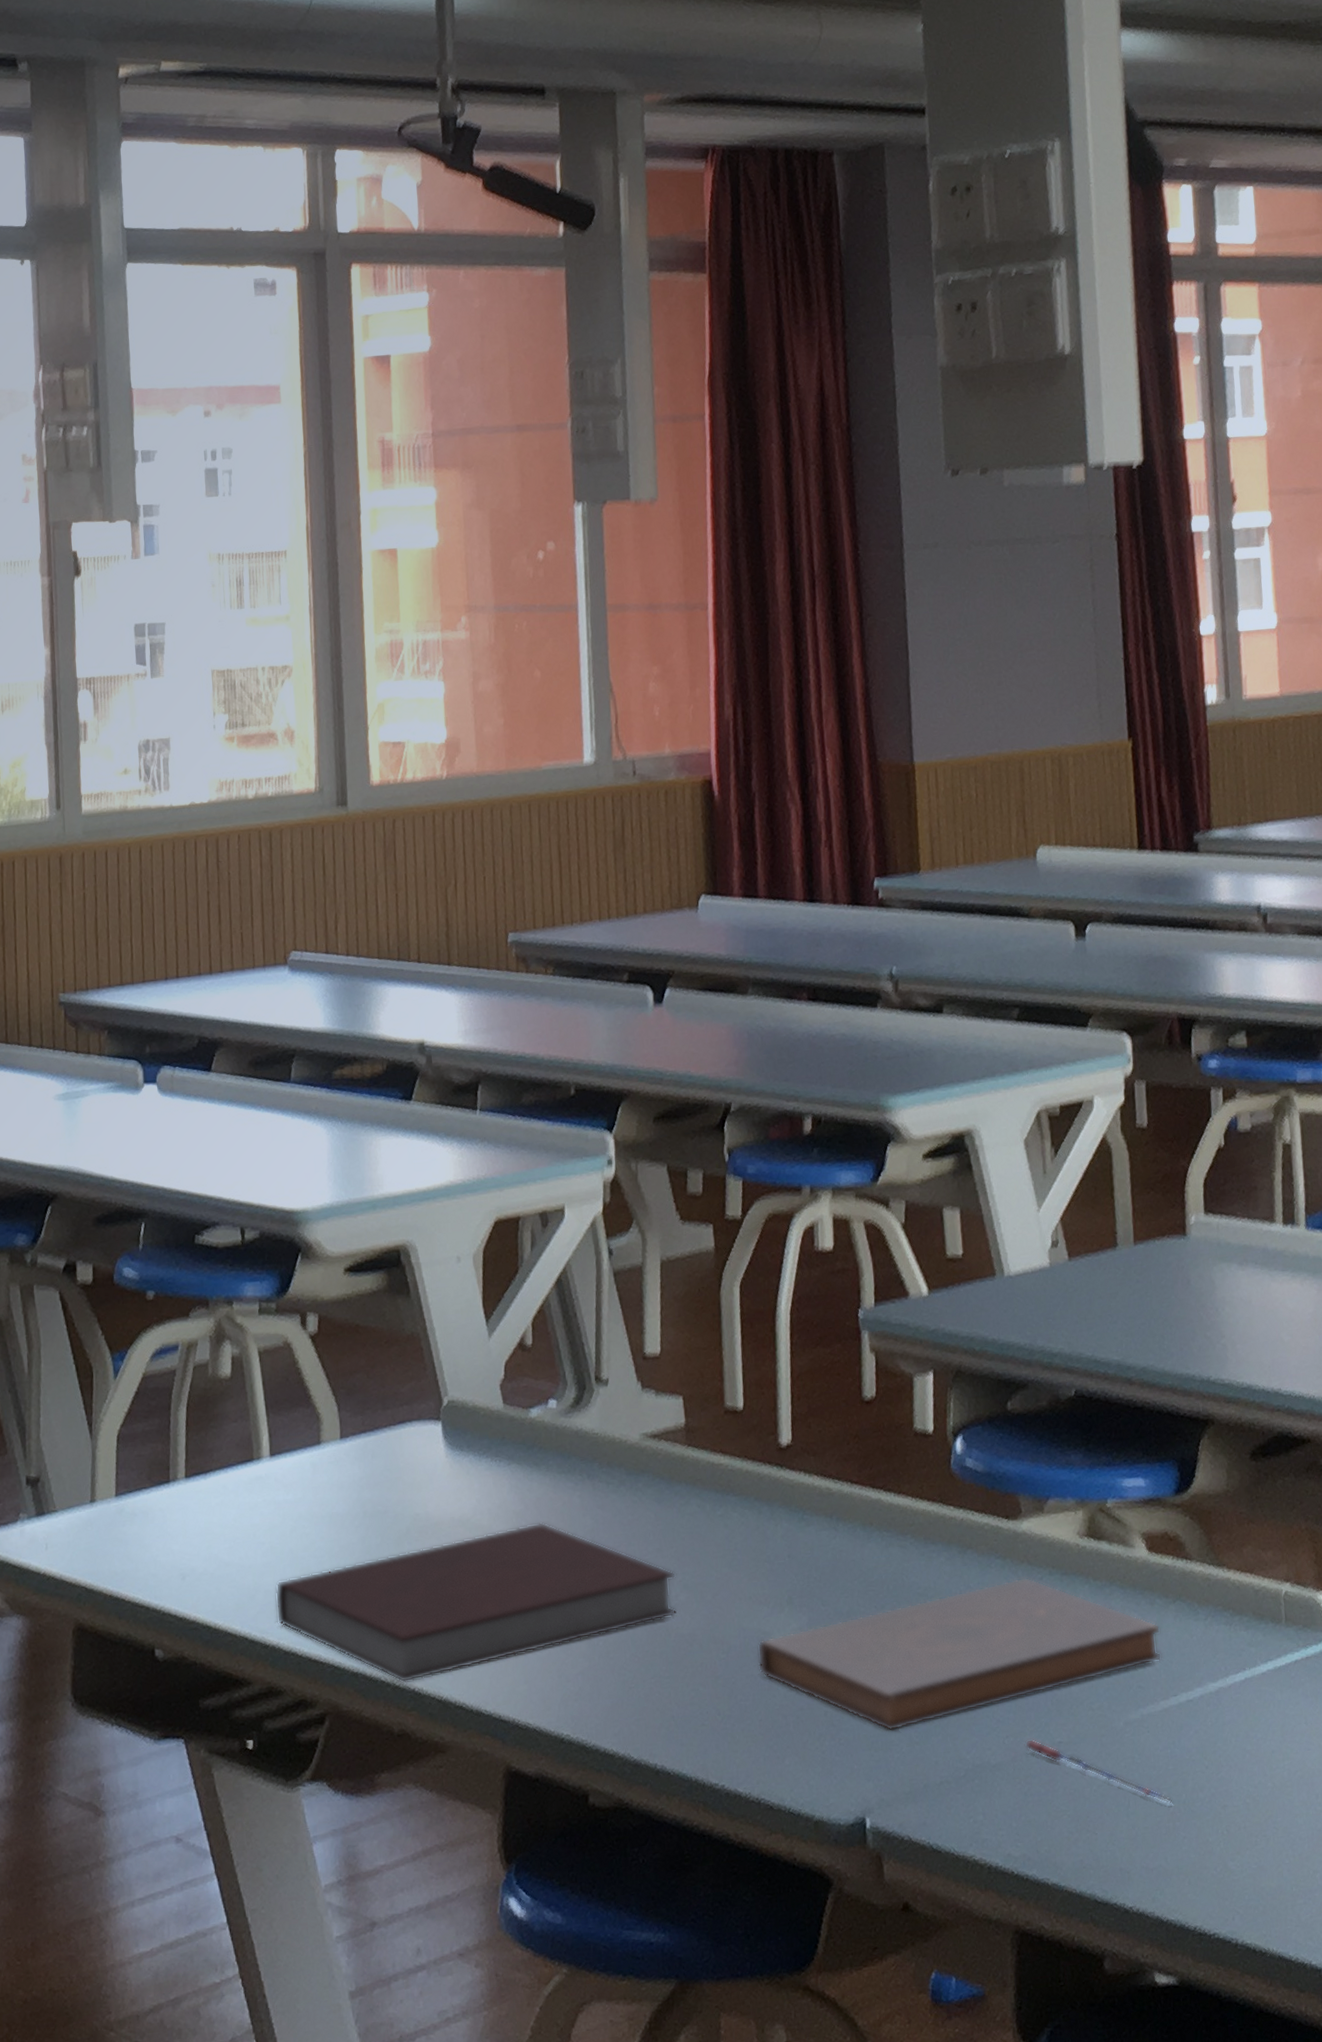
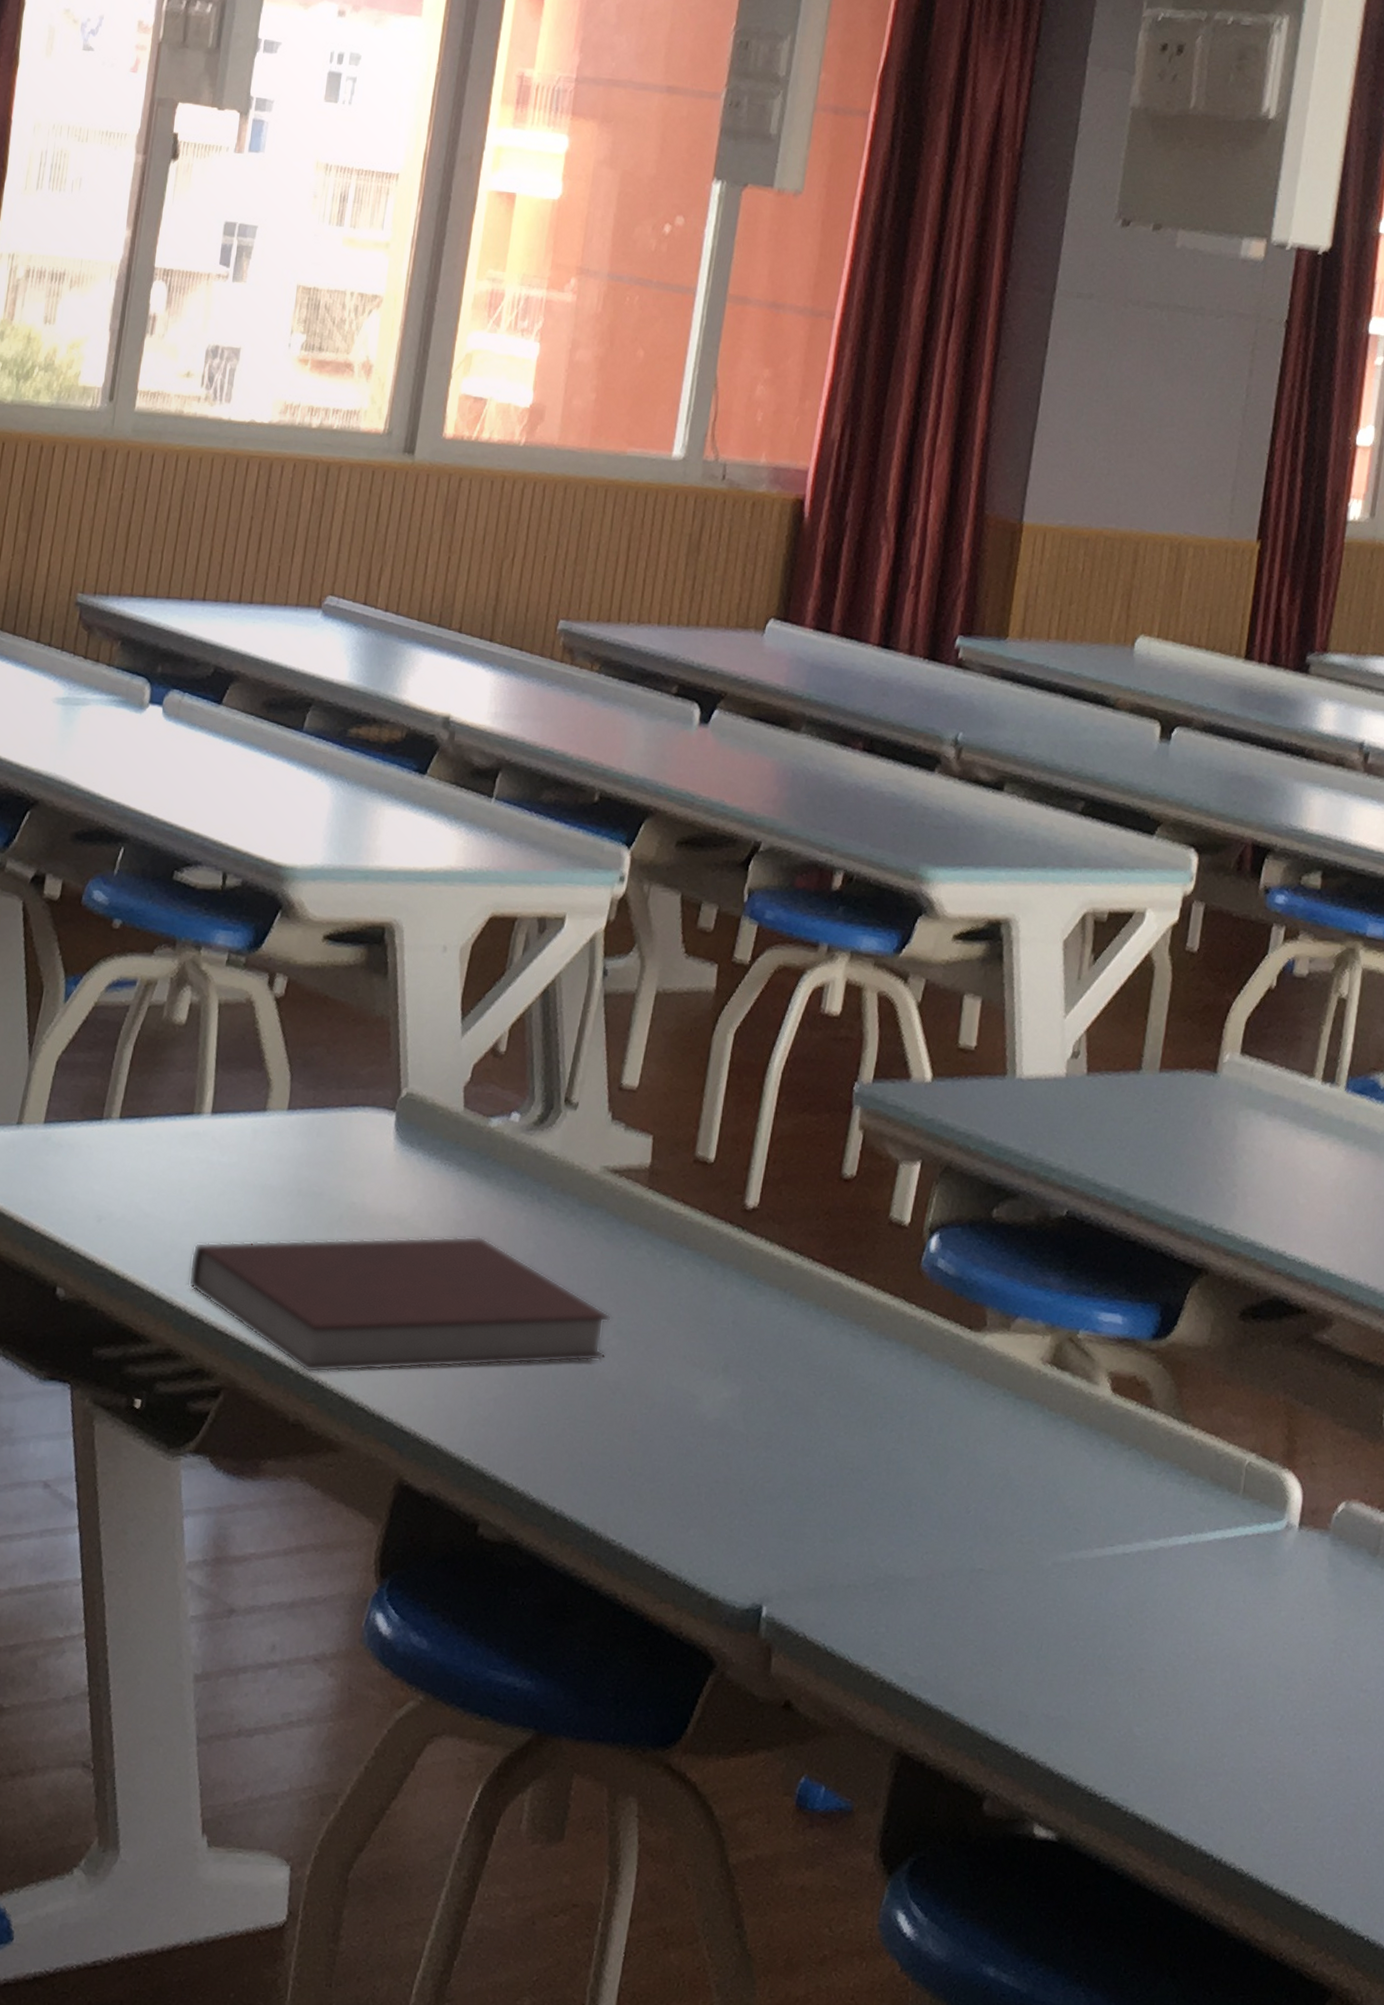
book: present [757,1577,1162,1731] -> none [679,1392,1110,1523]
pen: present [1025,1738,1172,1804] -> none [944,1559,1087,1655]

